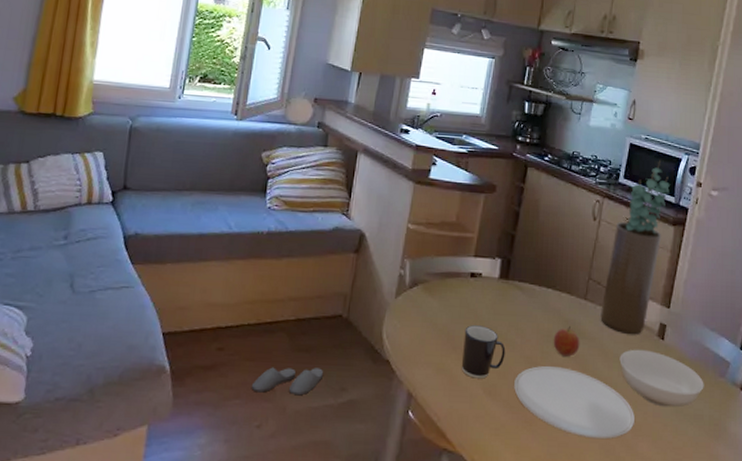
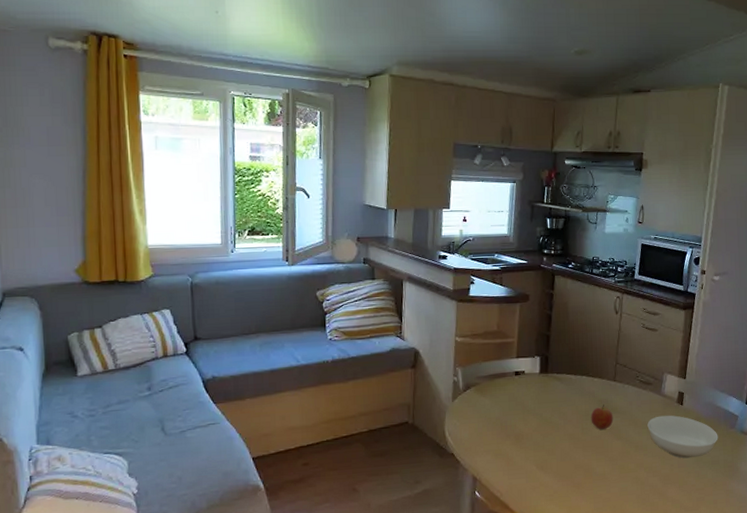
slippers: present [251,367,324,396] -> none [337,468,399,495]
mug: present [461,325,506,379] -> none [515,414,552,458]
plate: present [514,366,635,440] -> none [561,439,664,492]
vase: present [600,160,671,334] -> none [628,255,679,404]

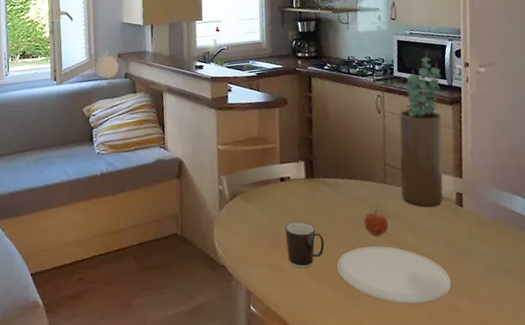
mug: none [515,414,552,458] -> present [284,221,325,269]
plate: none [561,439,664,492] -> present [337,246,451,305]
vase: none [628,255,679,404] -> present [399,50,443,207]
bowl: present [647,415,718,459] -> none [426,218,508,266]

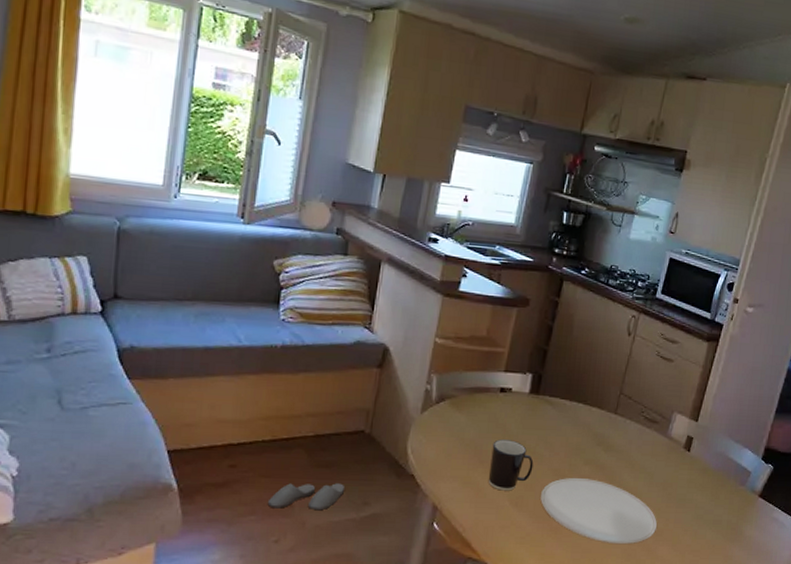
slippers: none [112,281,172,311] -> present [267,483,346,511]
fruit: present [363,209,389,236] -> none [581,440,608,469]
vase: present [399,50,443,207] -> none [629,275,708,446]

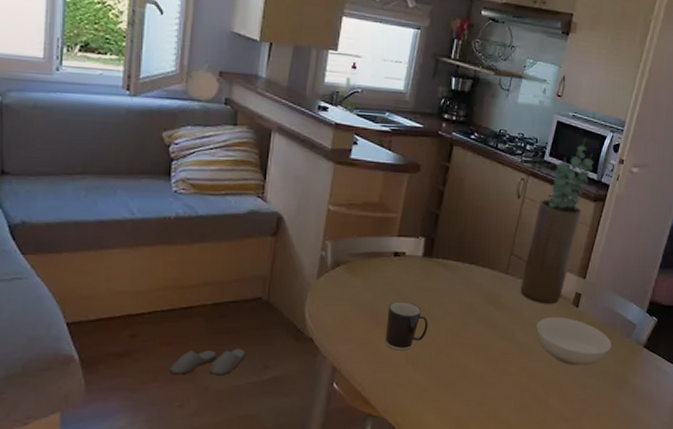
plate: present [541,478,657,545] -> none [436,336,548,397]
vase: none [629,275,708,446] -> present [520,138,595,303]
bowl: none [645,460,725,514] -> present [536,317,612,366]

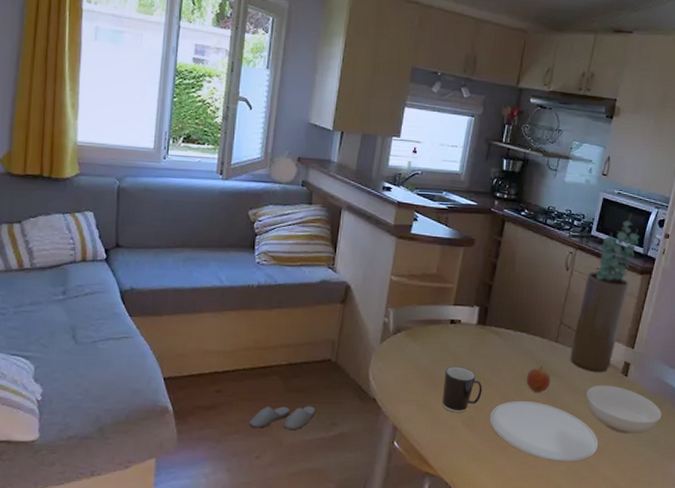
plate: none [436,336,548,397] -> present [490,401,598,462]
fruit: none [474,299,500,326] -> present [526,366,551,392]

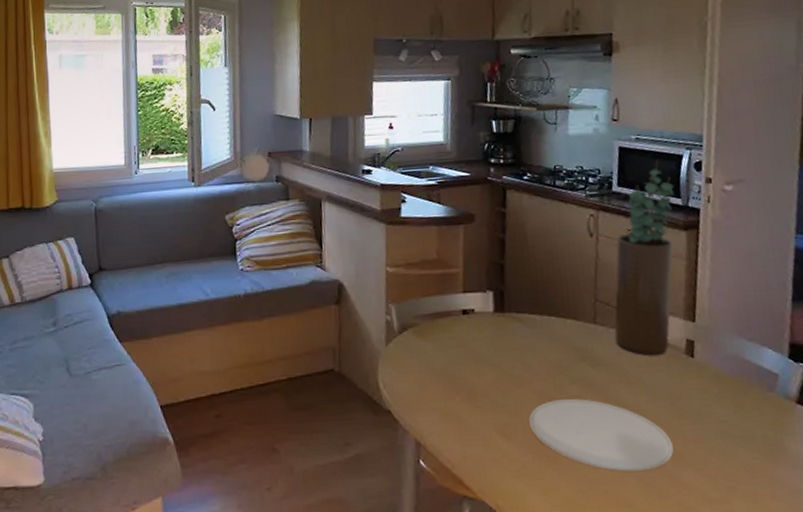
slippers: present [249,406,316,430] -> none [254,425,326,455]
mug: present [441,366,483,413] -> none [465,364,515,420]
fruit: present [526,366,551,392] -> none [565,354,597,387]
bowl: present [586,385,662,434] -> none [644,370,751,431]

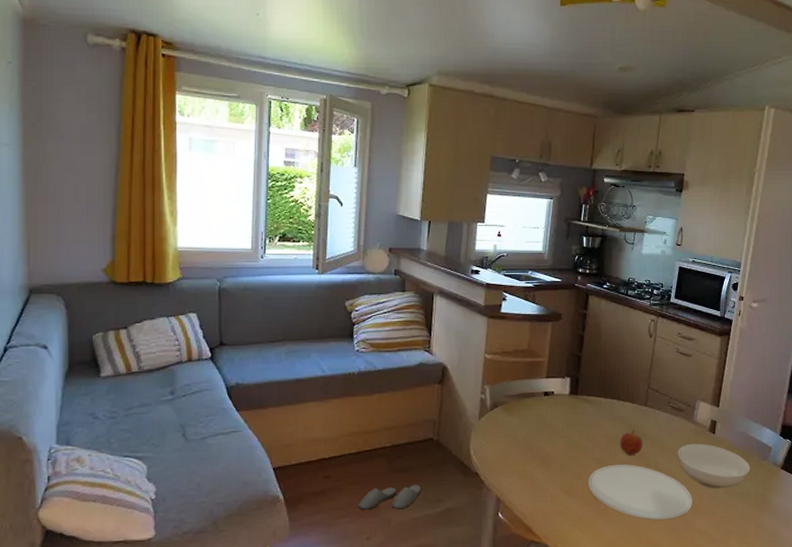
slippers: none [254,425,326,455] -> present [358,485,421,510]
fruit: none [565,354,597,387] -> present [620,430,643,455]
vase: present [614,160,675,355] -> none [660,280,716,431]
bowl: none [644,370,751,431] -> present [677,443,750,489]

